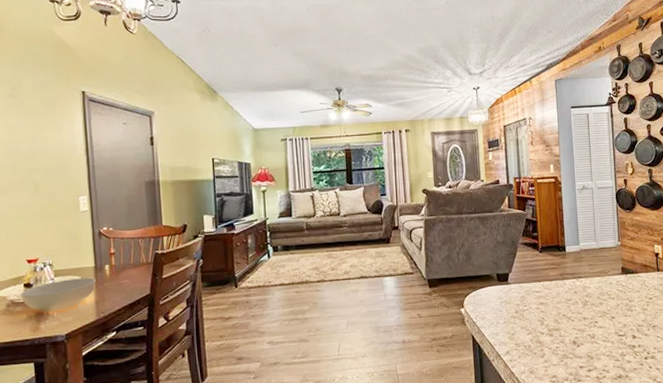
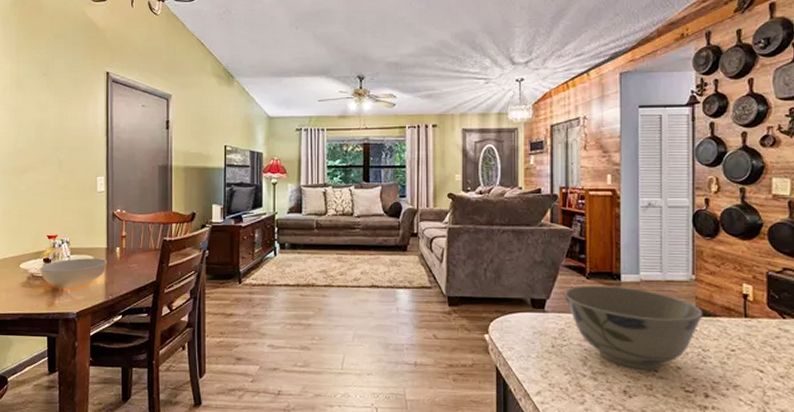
bowl: none [522,256,628,323] -> present [564,285,703,370]

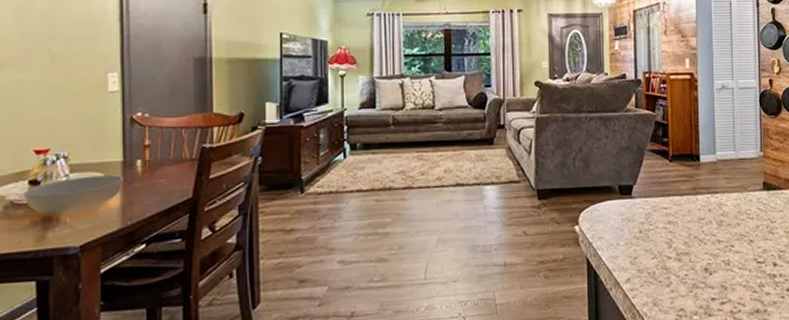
bowl: present [564,285,703,370] -> none [649,167,770,246]

